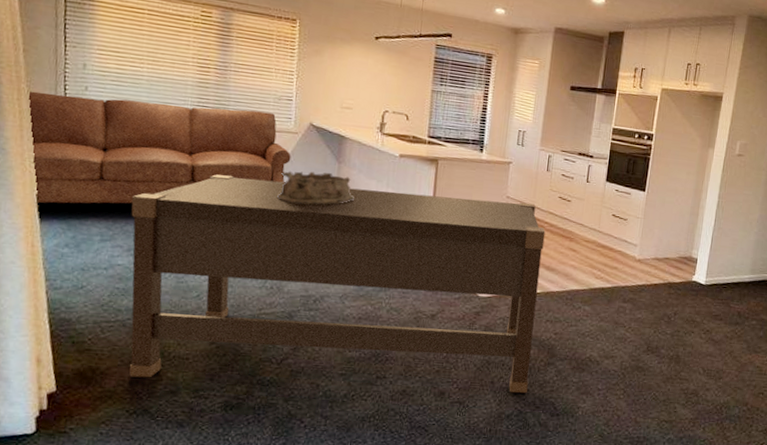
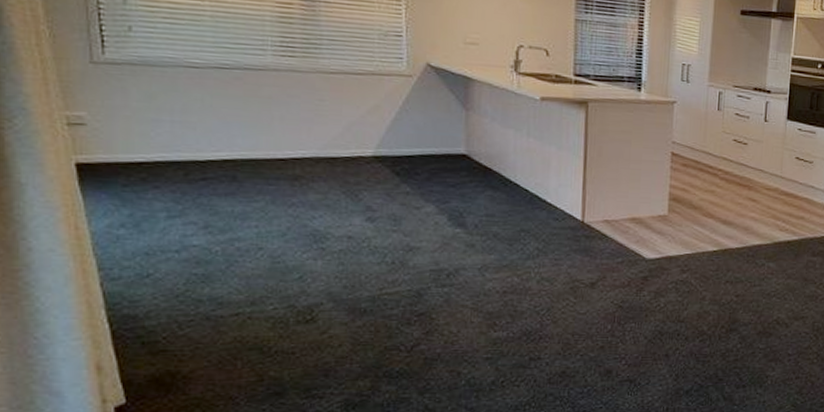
sofa: present [29,91,291,204] -> none [53,33,406,176]
dining table: present [129,174,546,393] -> none [203,130,720,380]
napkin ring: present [277,171,354,205] -> none [392,121,488,162]

